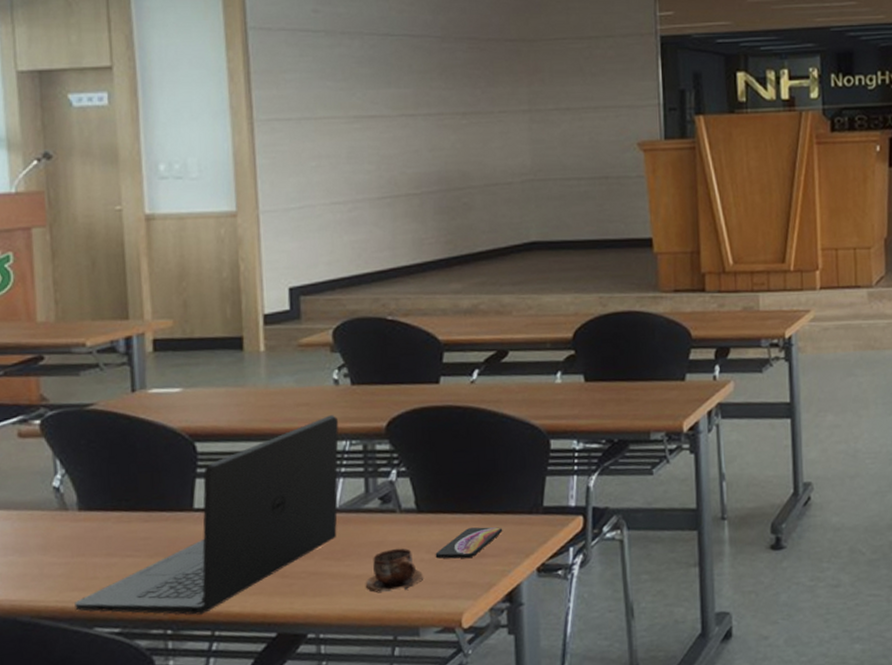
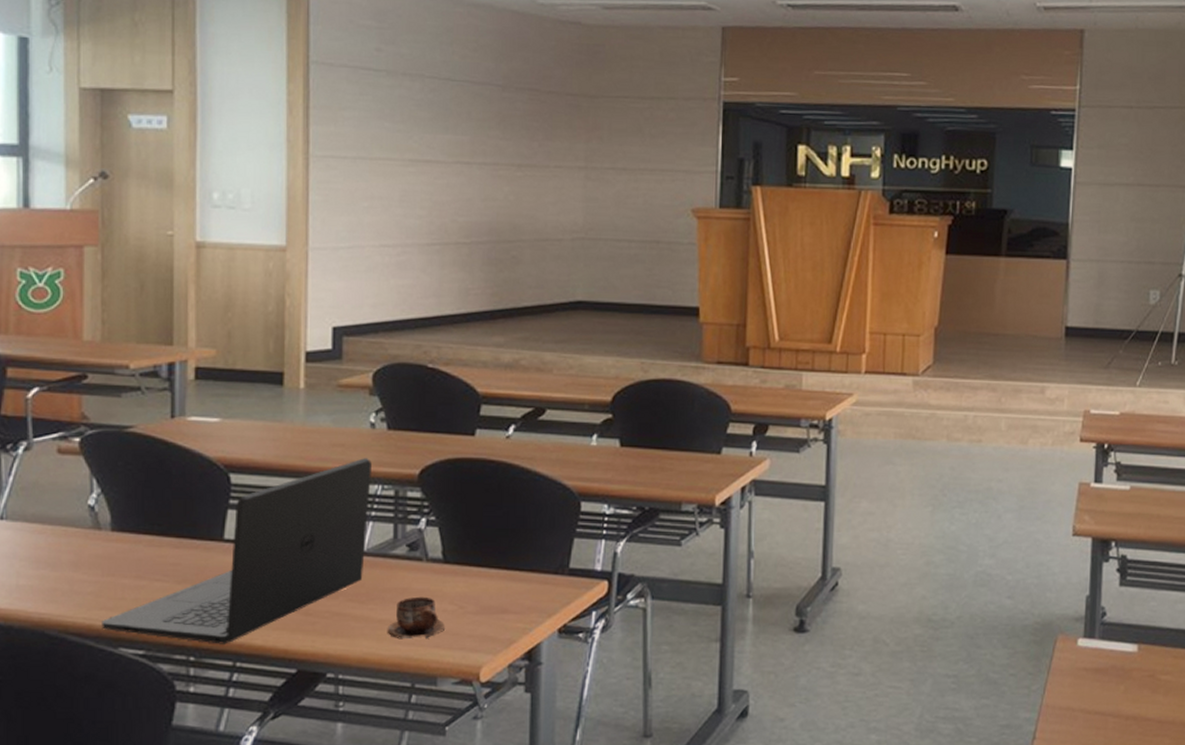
smartphone: present [435,527,503,559] -> none [458,583,527,613]

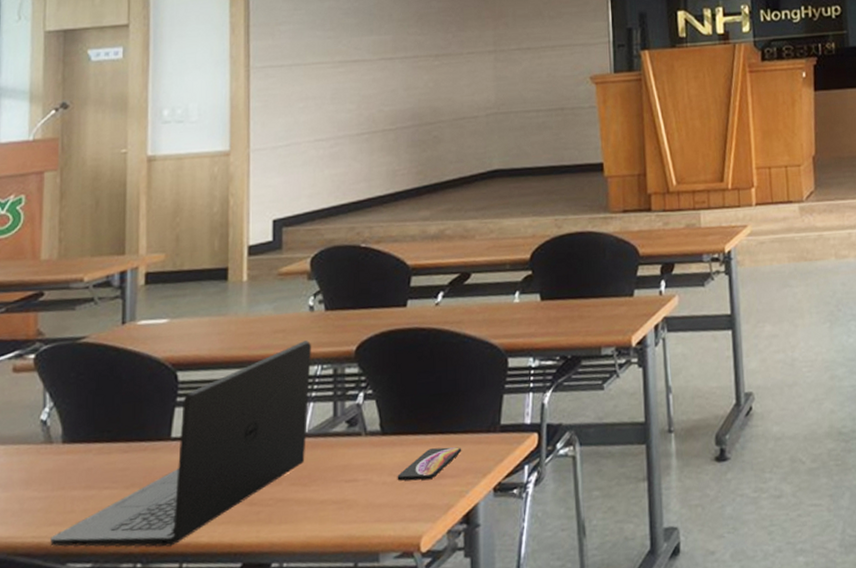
cup: present [387,596,445,640] -> none [329,471,385,519]
smartphone: none [458,583,527,613] -> present [397,447,462,481]

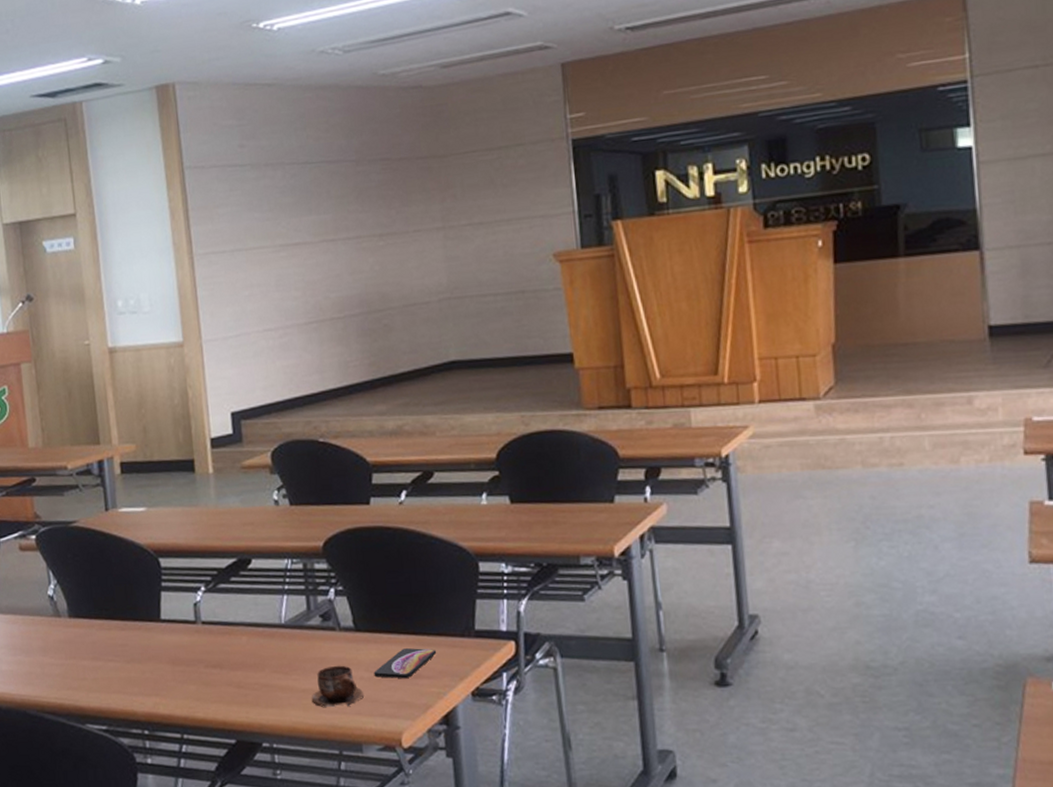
laptop: present [50,340,311,547] -> none [70,534,284,718]
cup: none [329,471,385,519] -> present [311,665,364,708]

